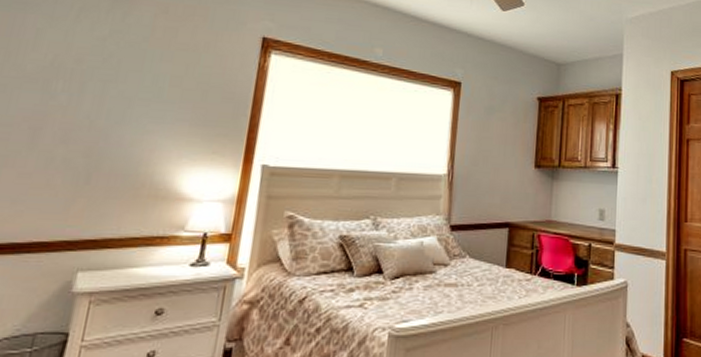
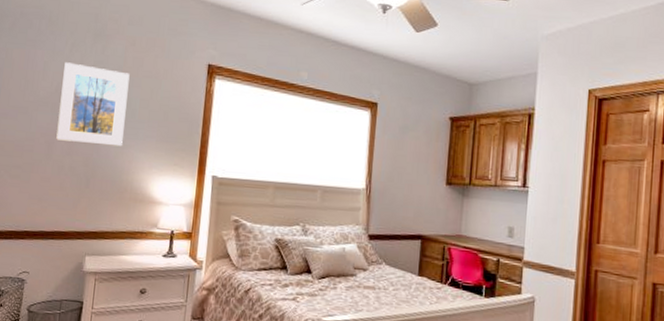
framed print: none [46,30,159,132] -> present [56,62,130,147]

